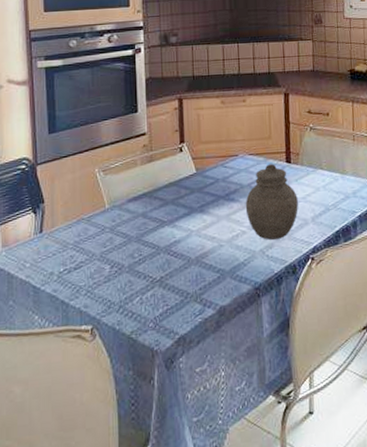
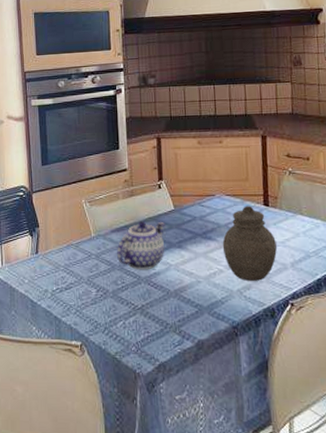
teapot: none [134,187,187,240] -> present [117,221,165,270]

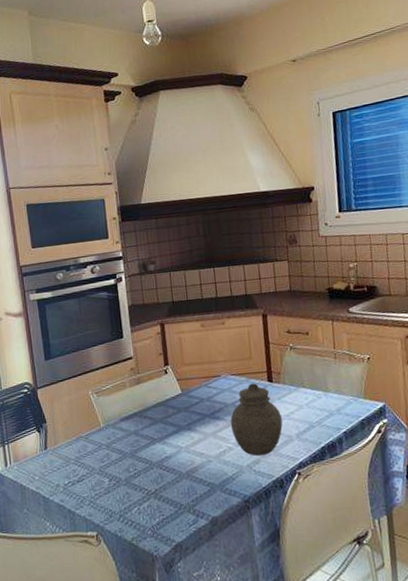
teapot: present [117,221,165,270] -> none [127,406,175,456]

